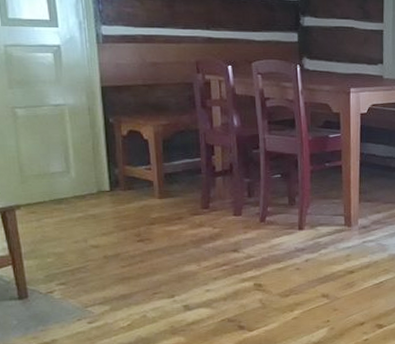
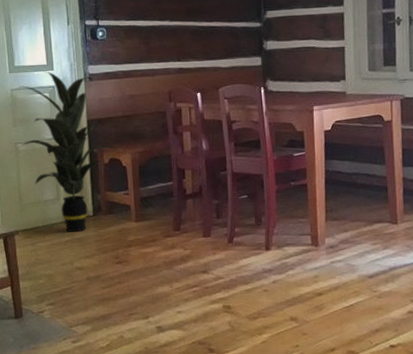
indoor plant: none [14,27,140,208] -> present [19,71,120,232]

